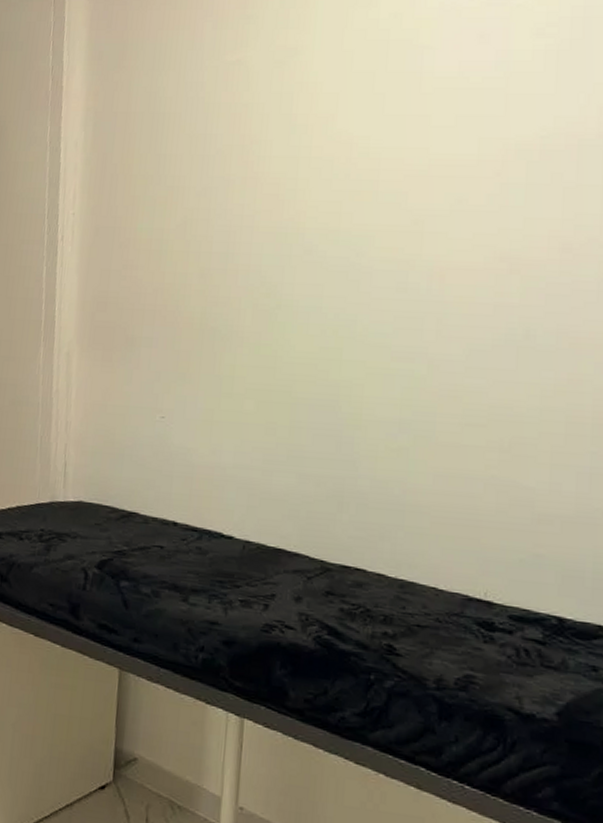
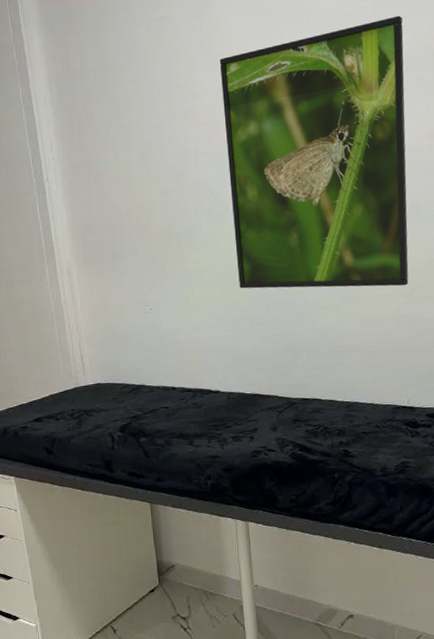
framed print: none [280,92,544,438] -> present [219,15,409,289]

